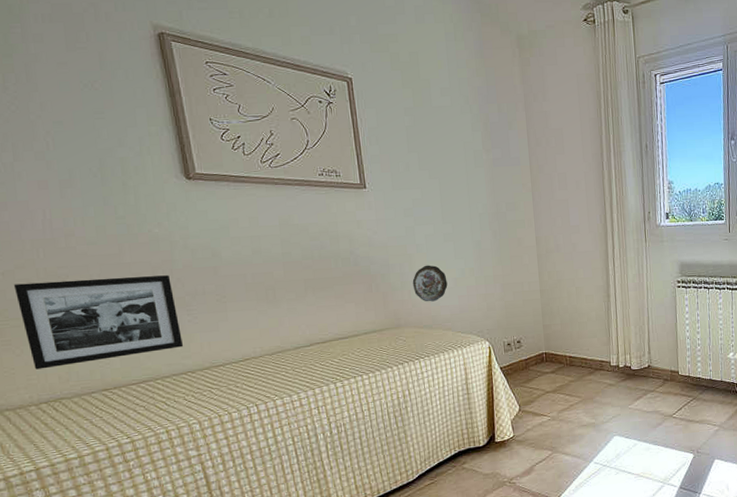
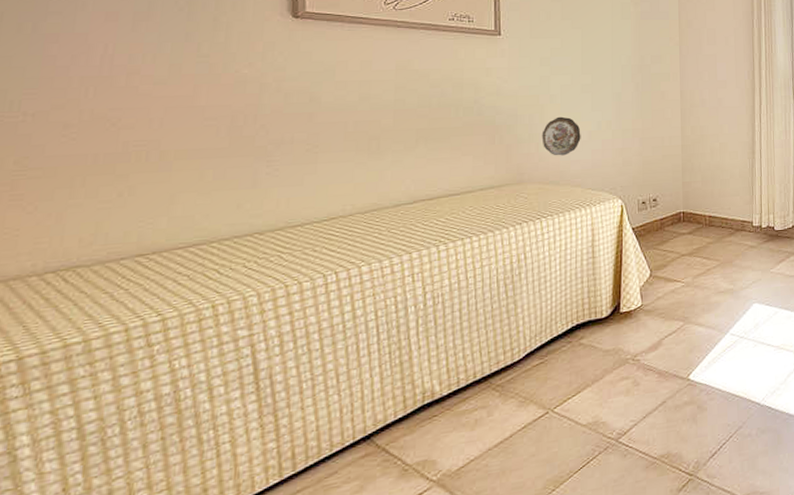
picture frame: present [13,275,184,370] -> none [44,121,255,231]

